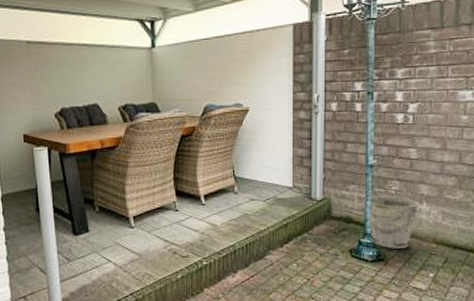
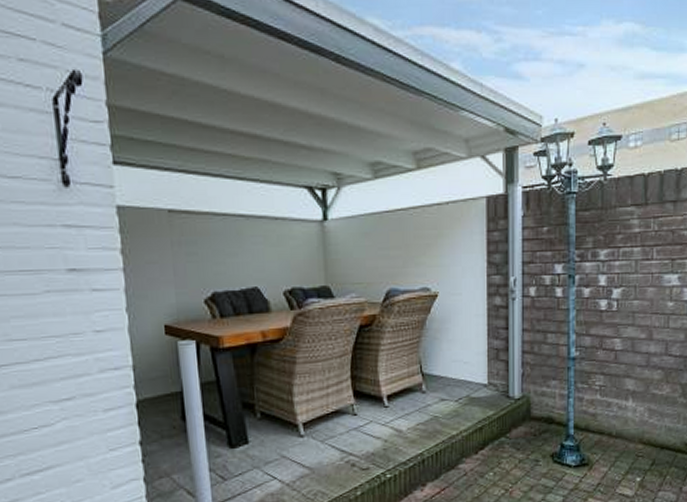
bucket: present [362,196,420,249] -> none [565,392,625,452]

